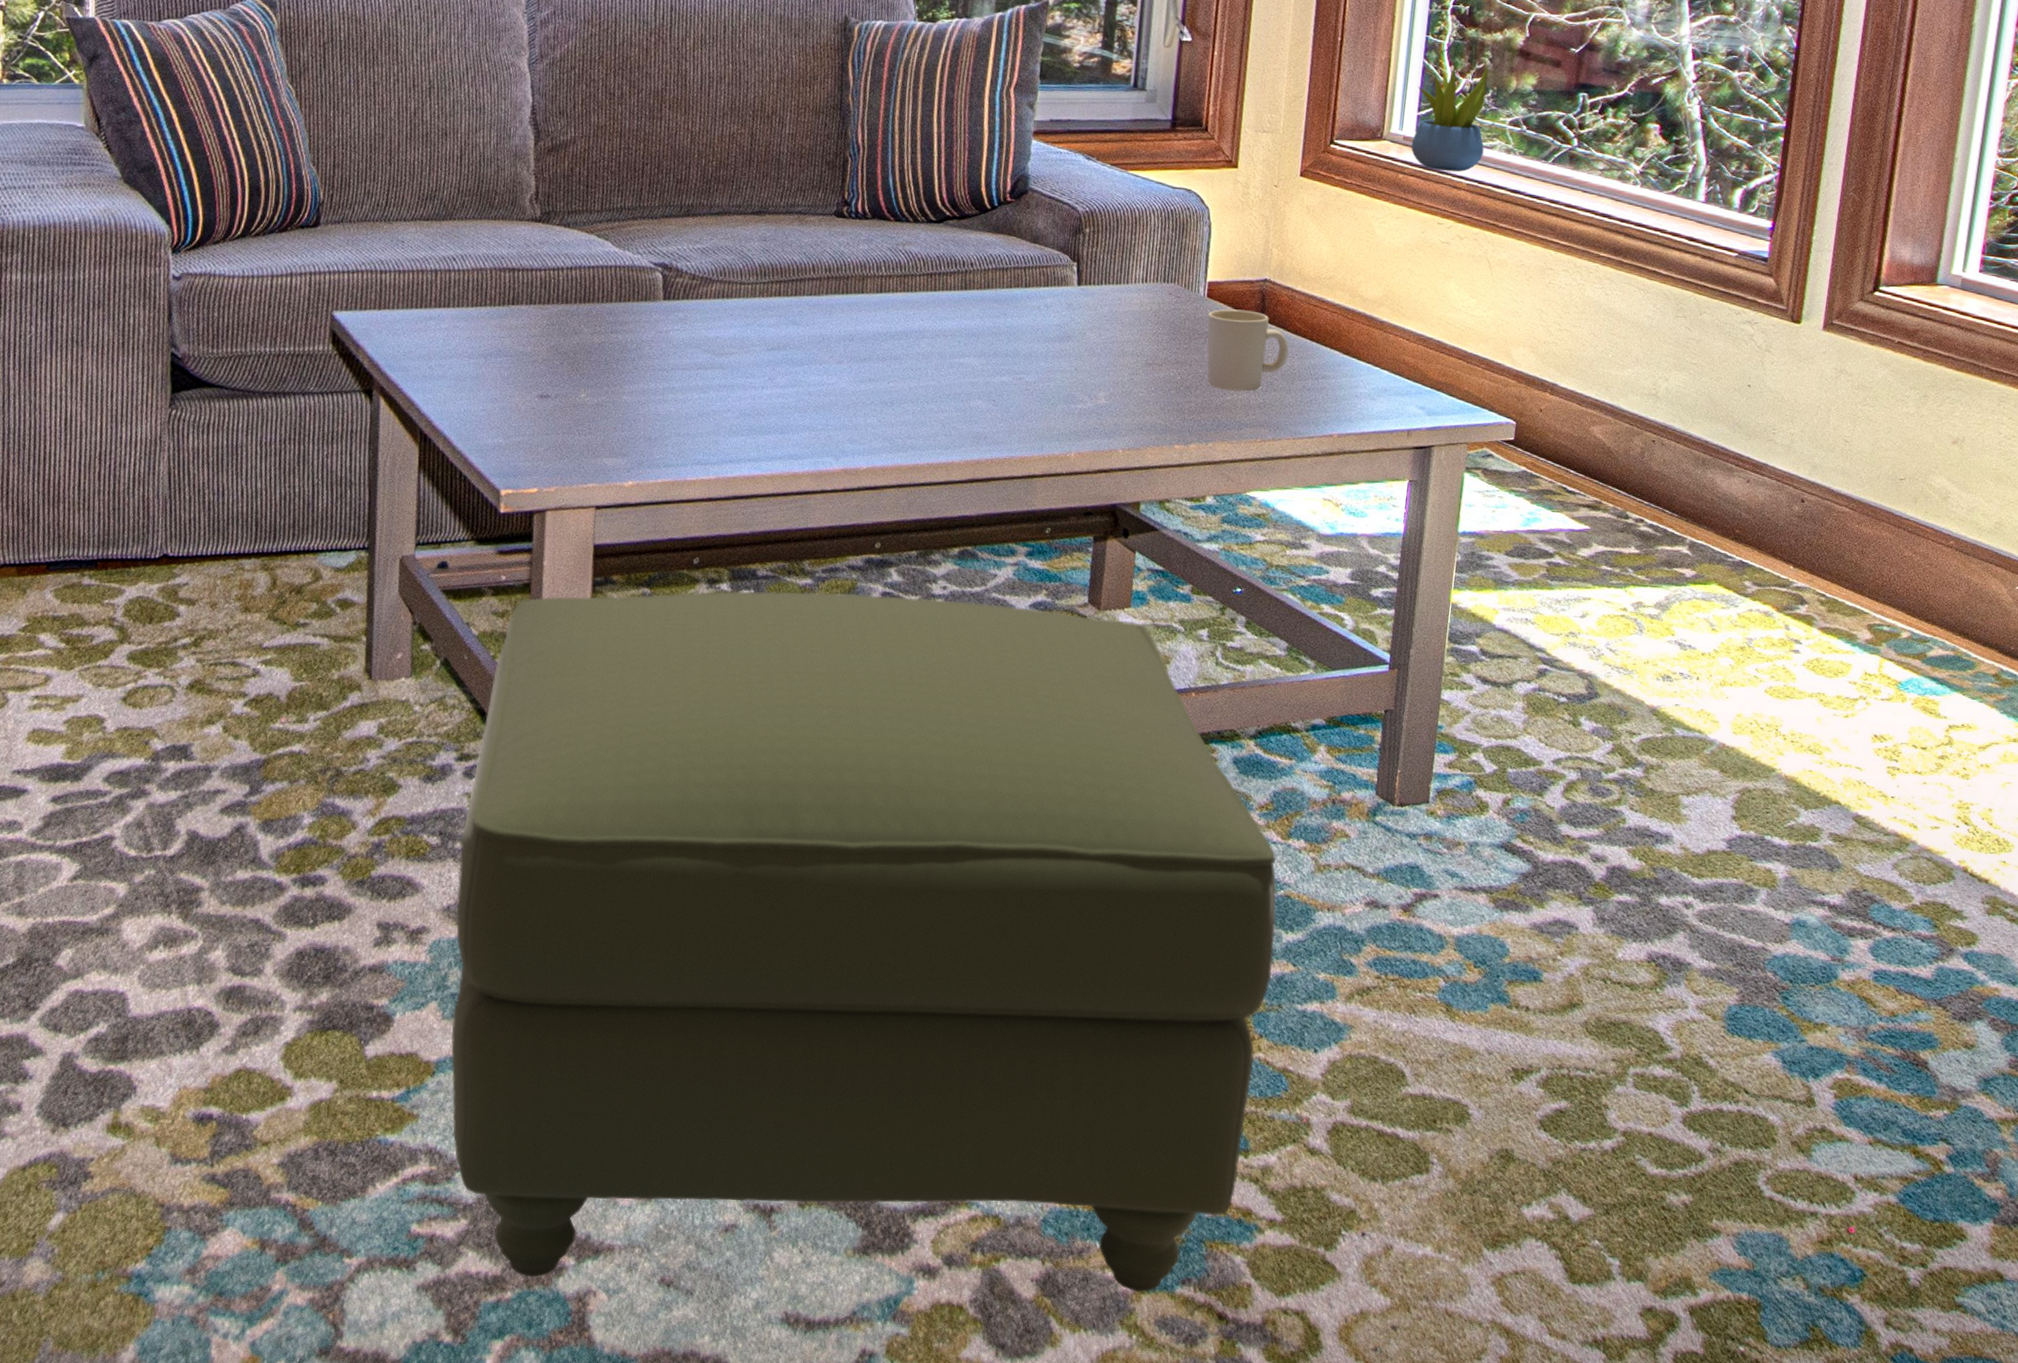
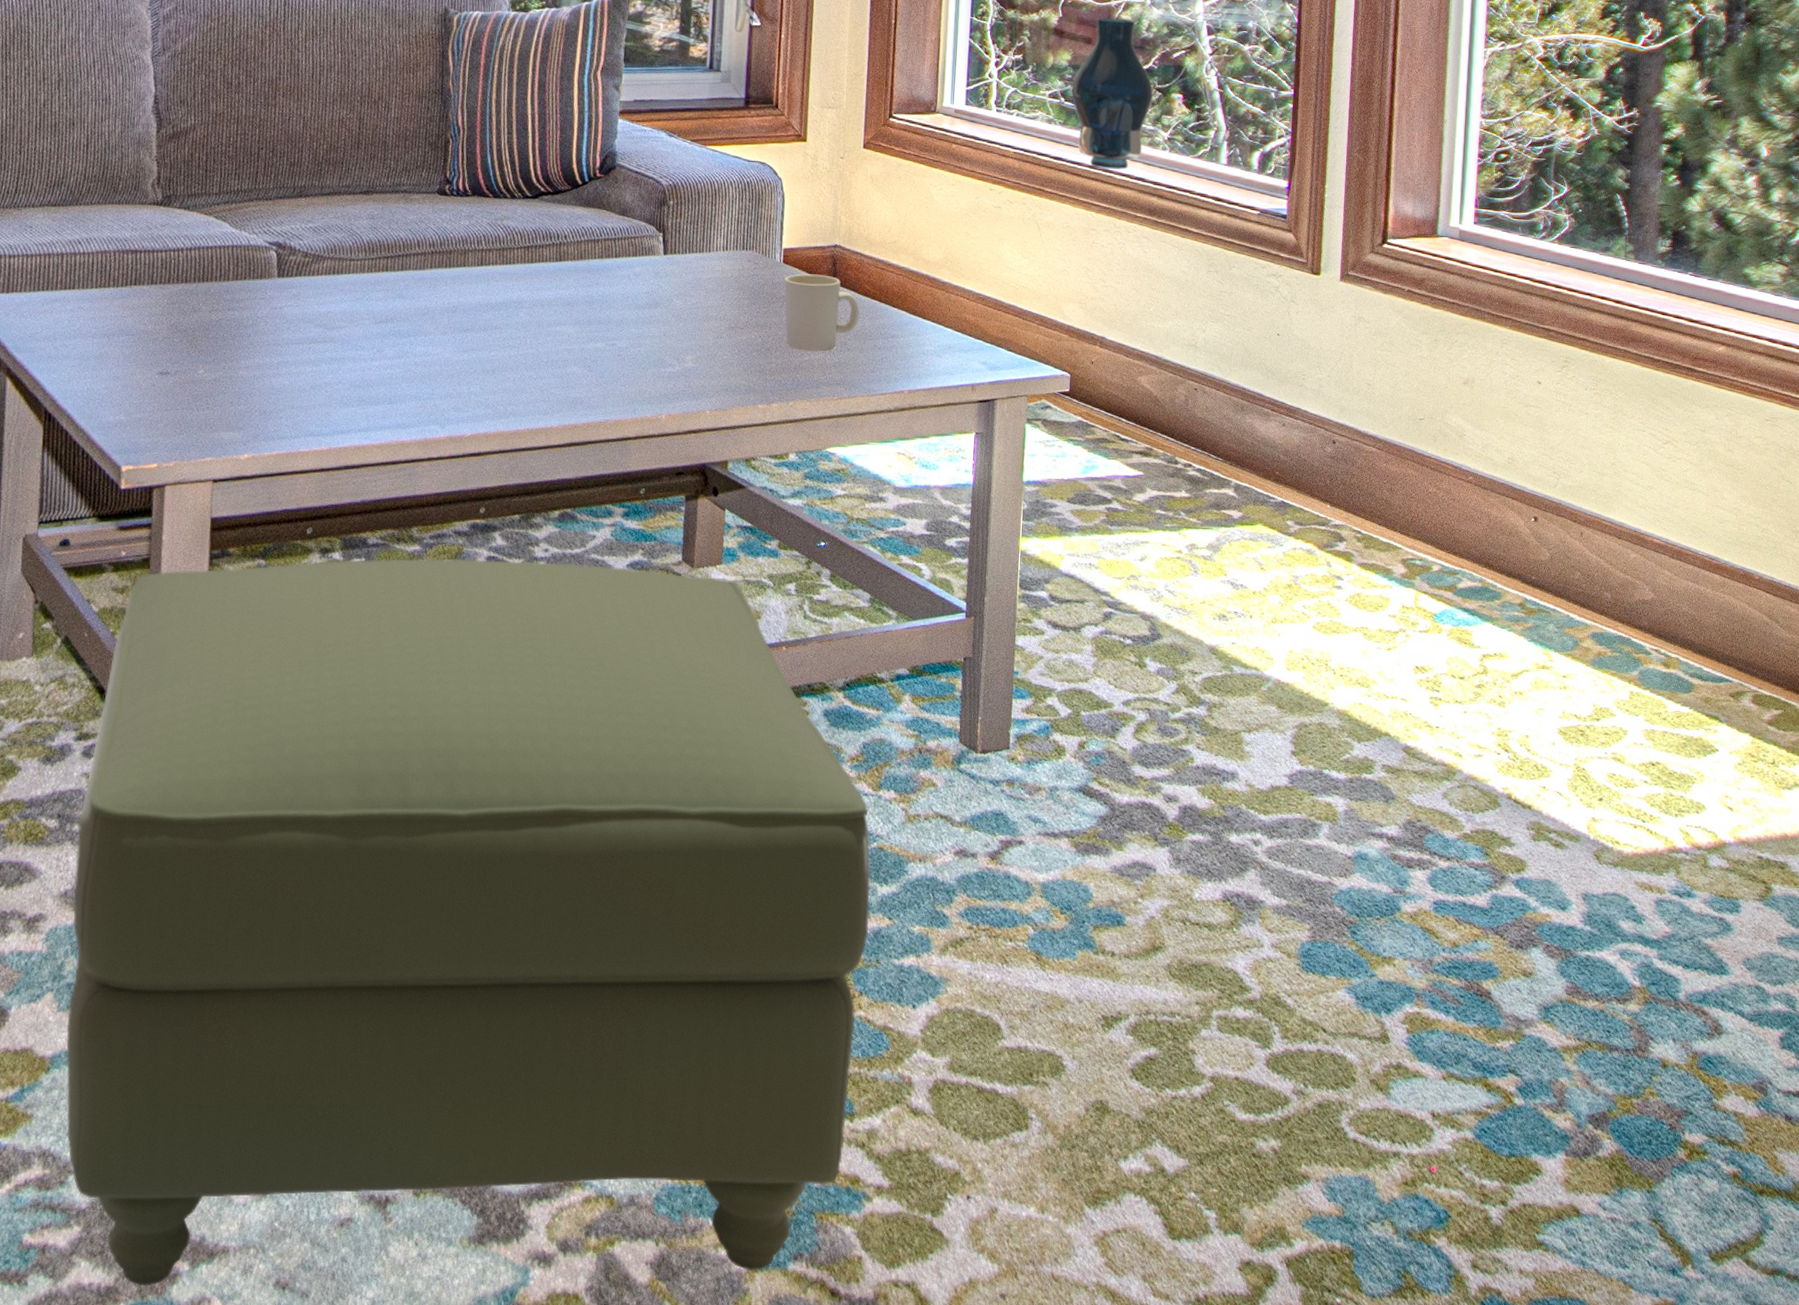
succulent plant: present [1411,64,1489,173] -> none [962,42,1028,142]
vase: none [1535,38,1627,205] -> present [1072,17,1153,170]

